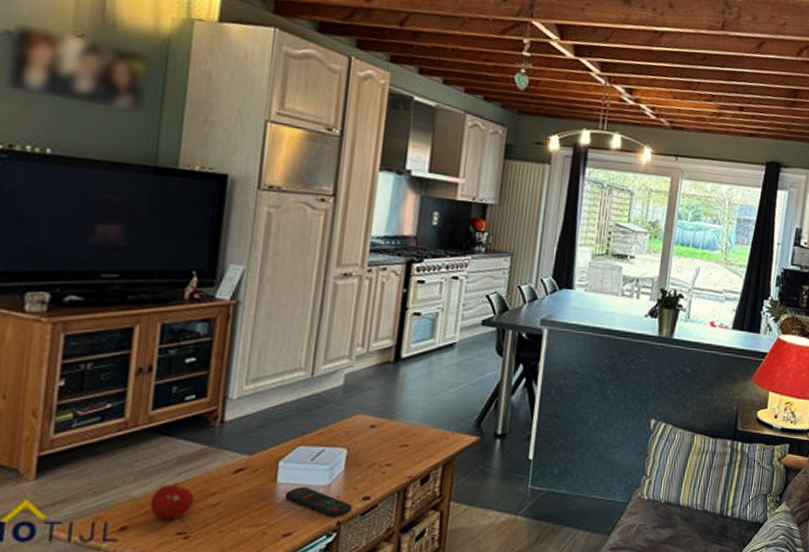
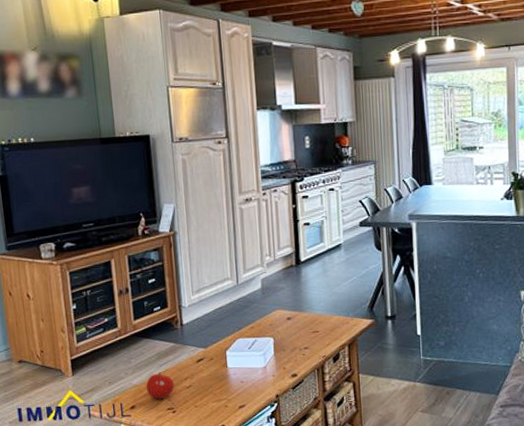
remote control: present [285,486,352,518] -> none [236,369,285,392]

